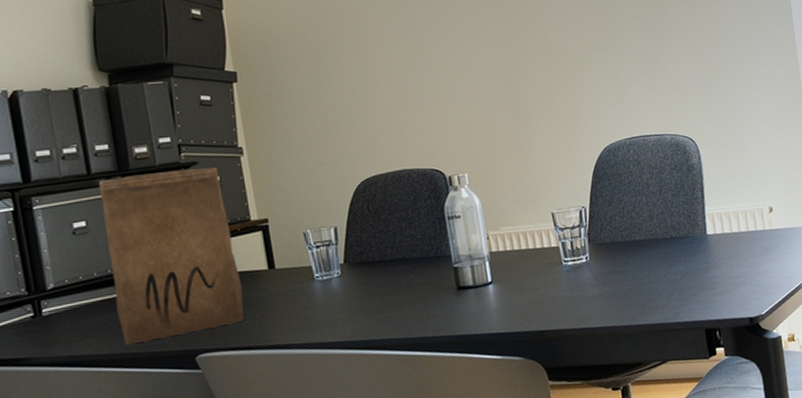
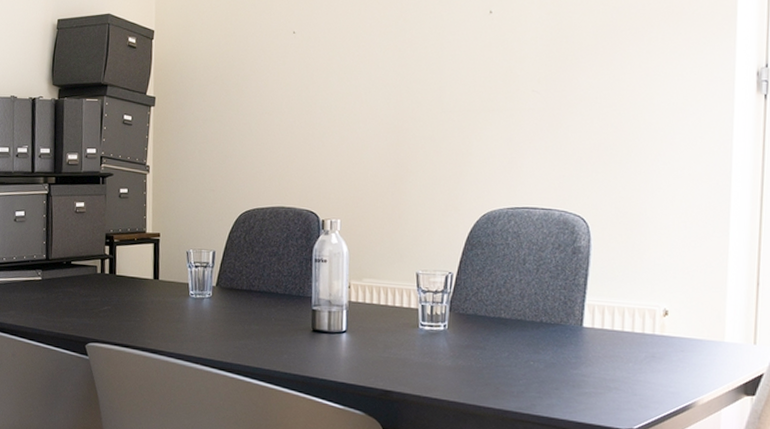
paper bag: present [98,167,244,345] -> none [35,178,131,323]

